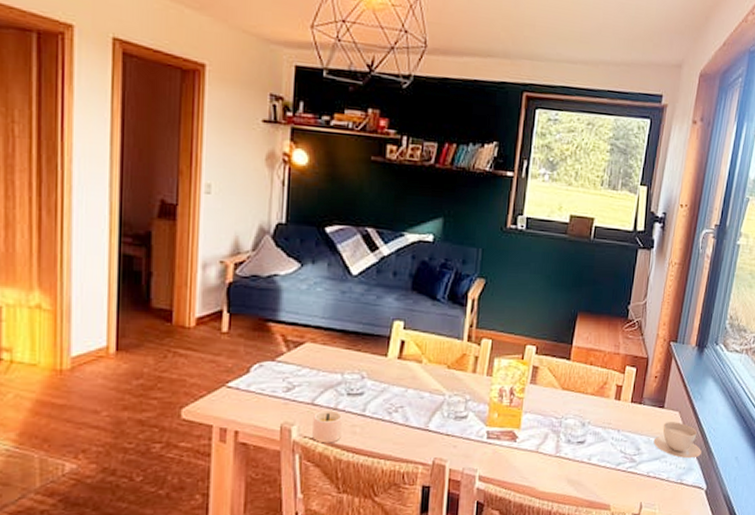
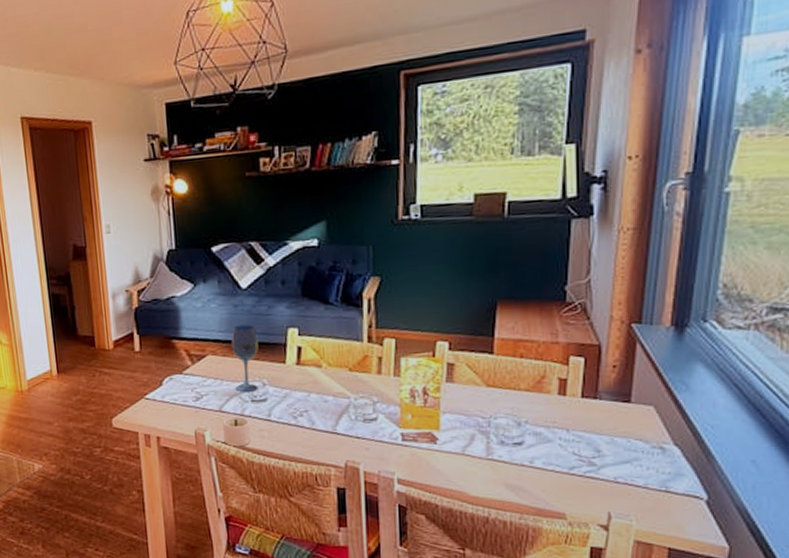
wineglass: none [333,313,362,386] -> present [231,324,259,394]
teacup: present [653,422,701,459] -> none [619,418,694,462]

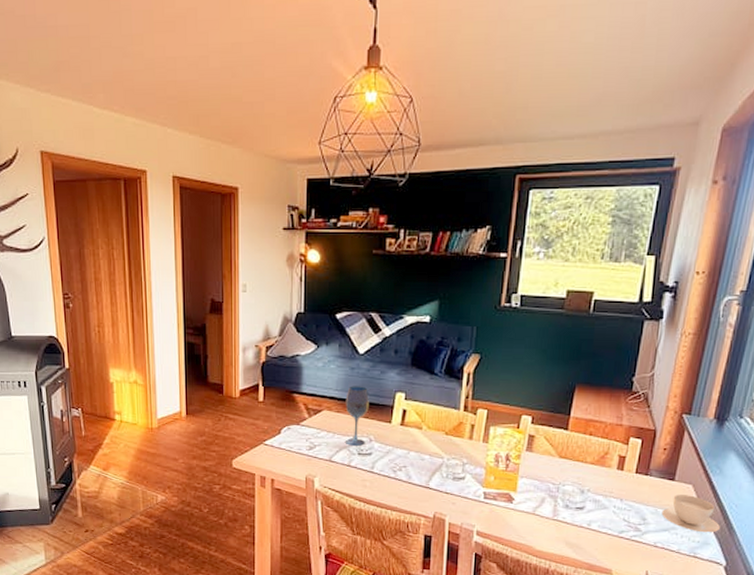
candle: present [223,416,251,447] -> none [331,466,354,494]
teacup: none [619,418,694,462] -> present [661,494,720,533]

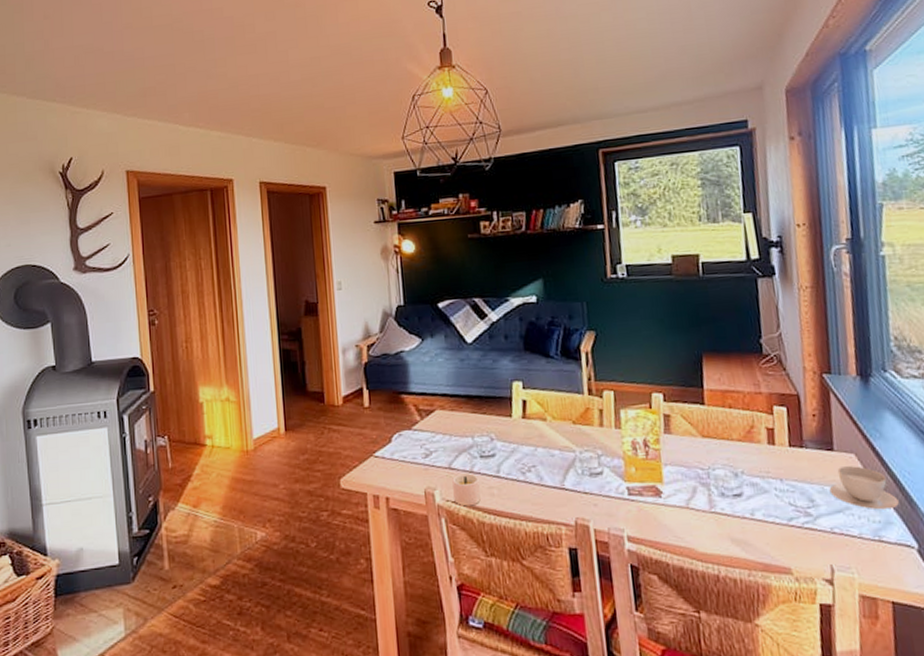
candle: none [331,466,354,494] -> present [452,473,481,507]
wineglass: present [345,386,369,447] -> none [458,378,487,449]

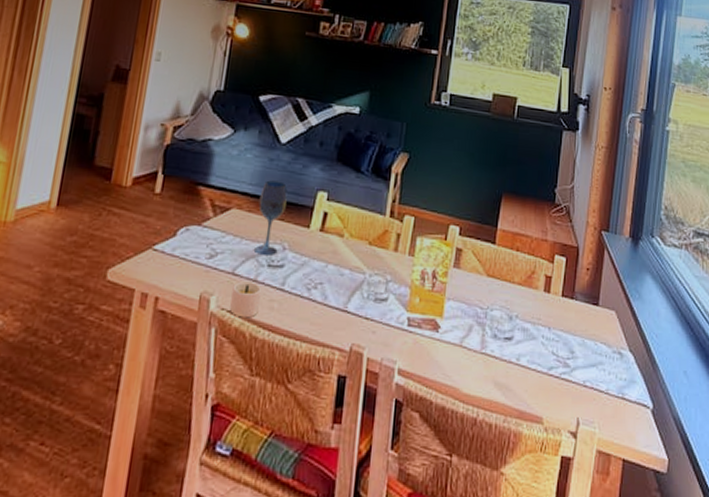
wineglass: none [458,378,487,449] -> present [254,180,287,257]
teacup: present [829,466,899,510] -> none [588,322,644,369]

